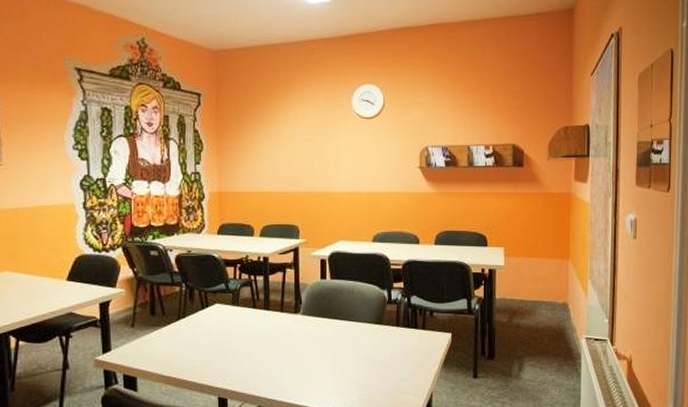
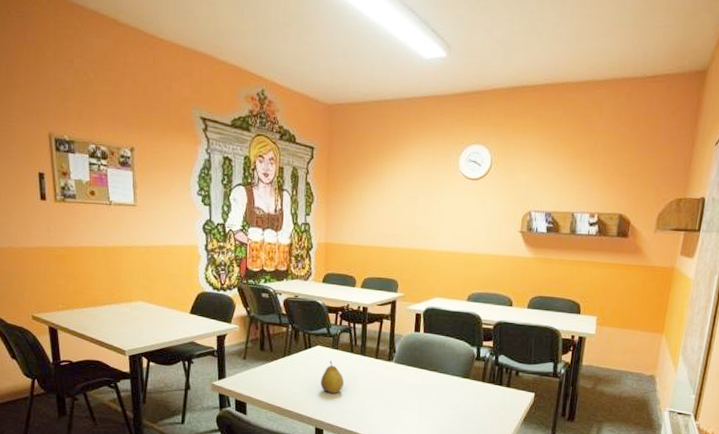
fruit: none [221,319,247,357] -> present [320,360,344,394]

